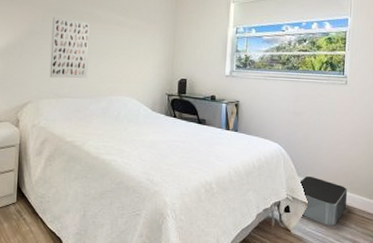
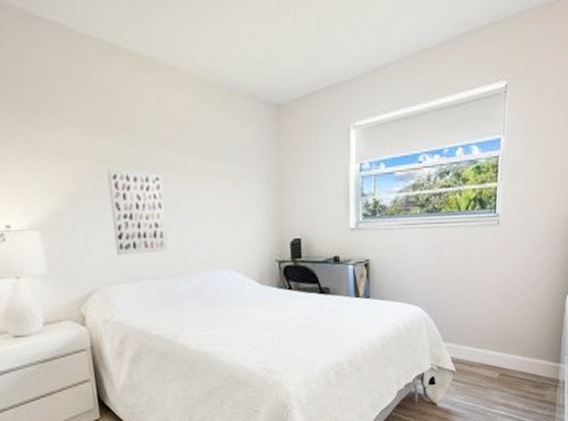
storage bin: present [300,175,347,226] -> none [447,339,499,393]

